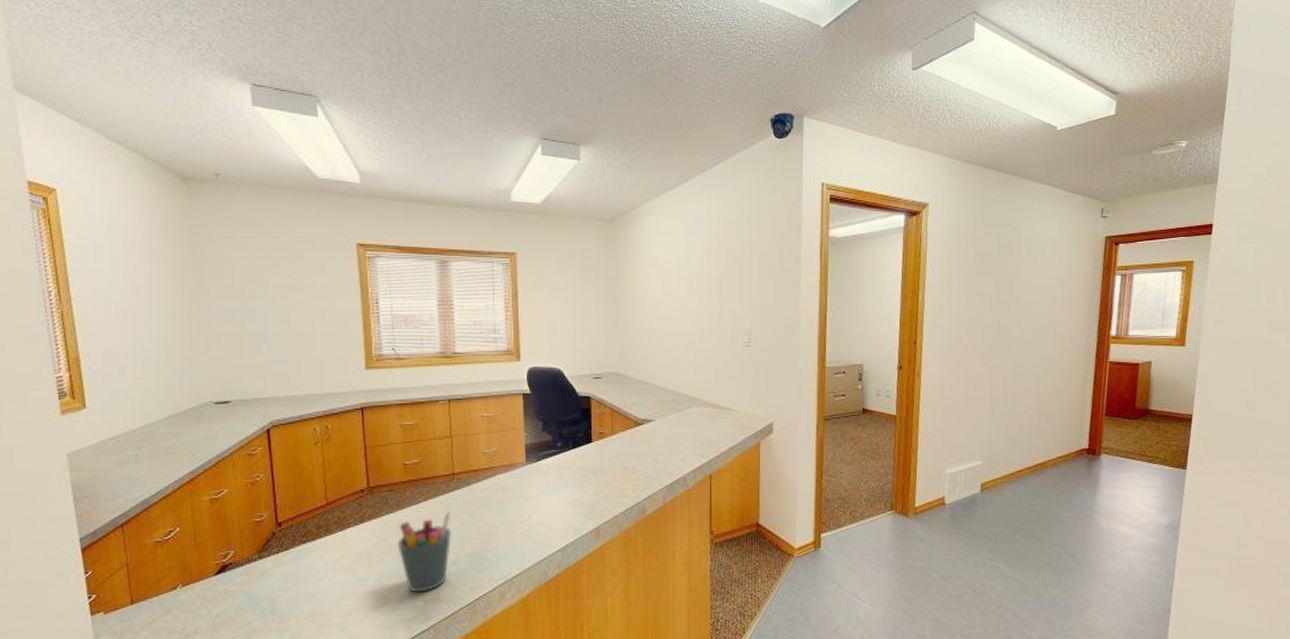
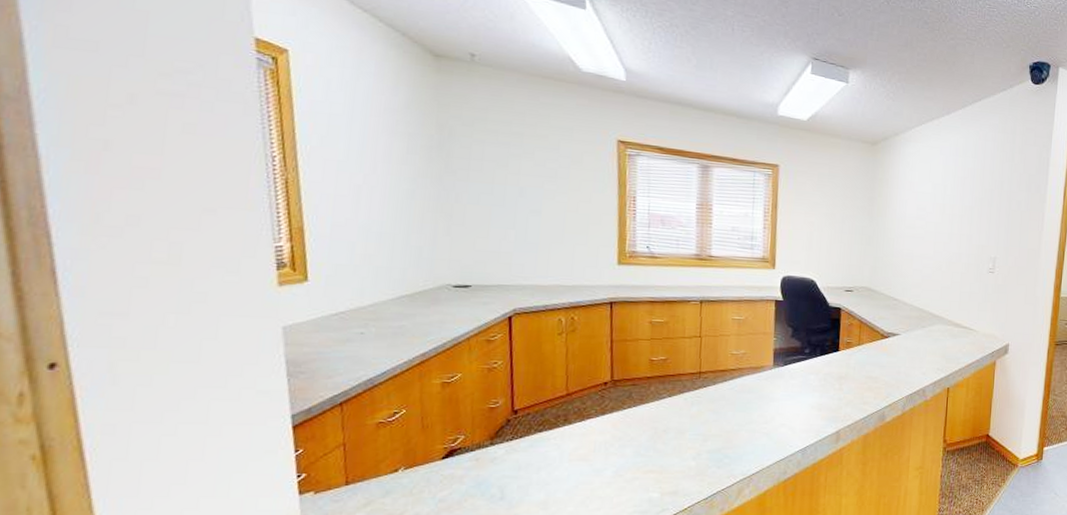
pen holder: present [397,510,452,593] -> none [638,407,695,485]

